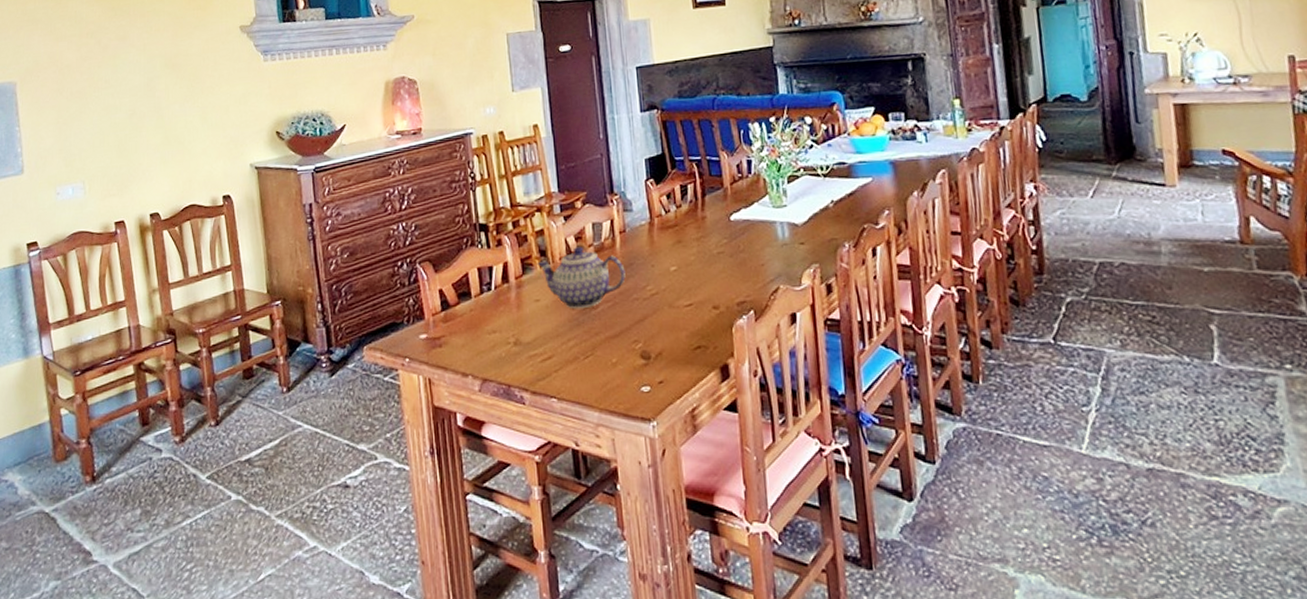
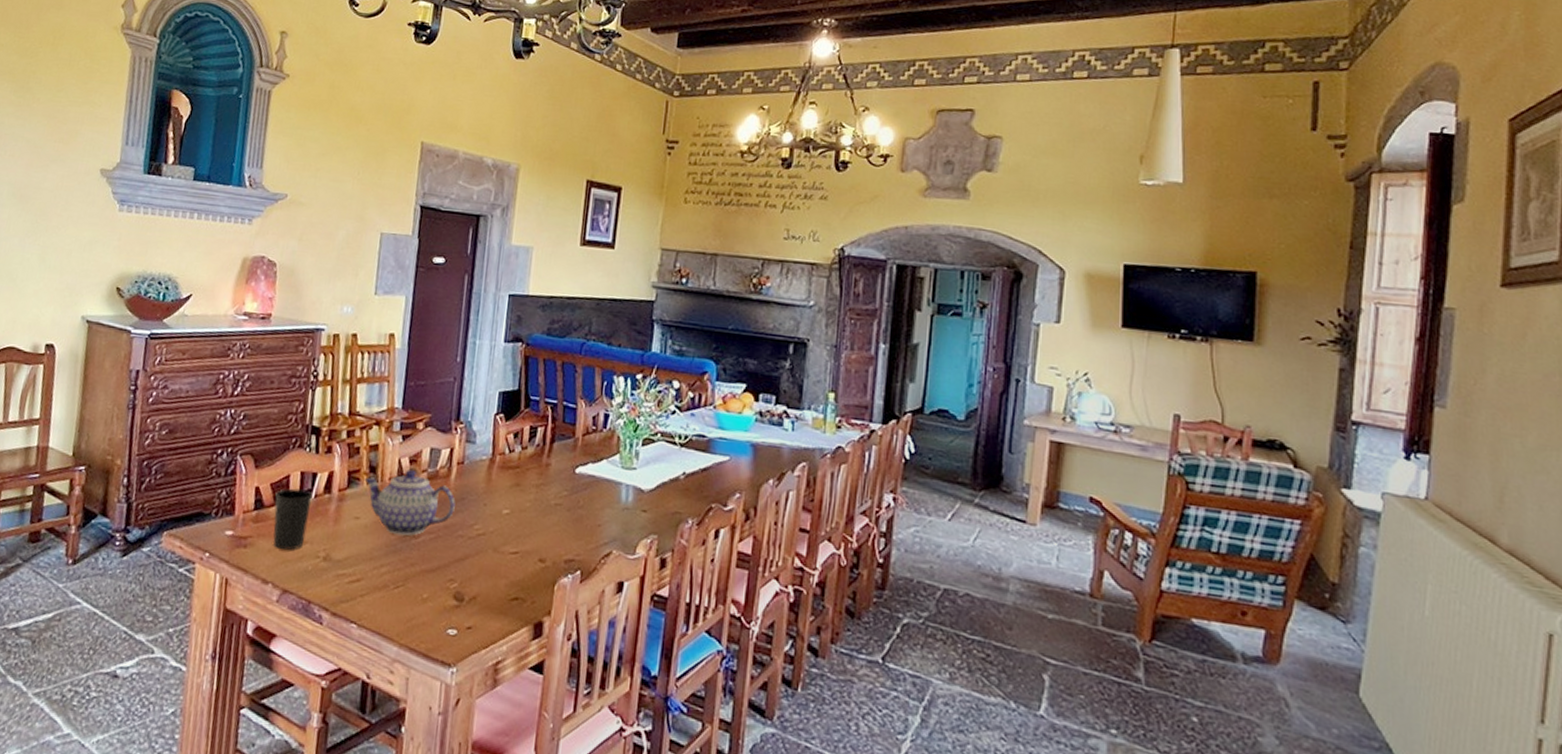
cup: none [458,284,494,343] -> present [273,488,313,551]

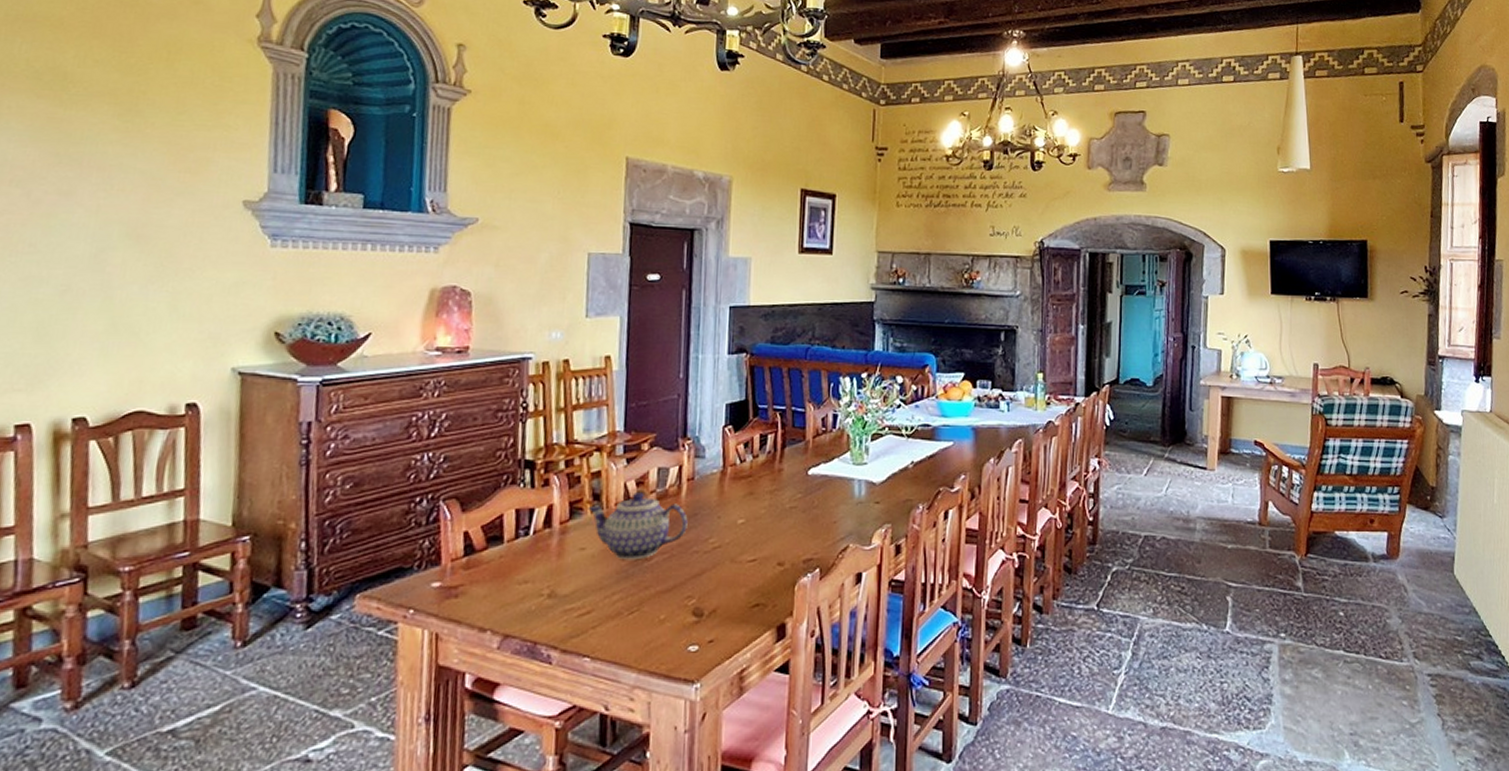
cup: present [273,488,313,551] -> none [488,527,531,594]

